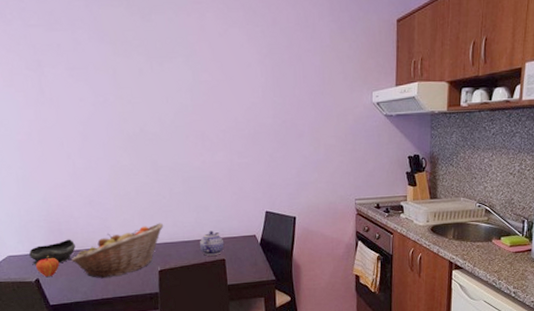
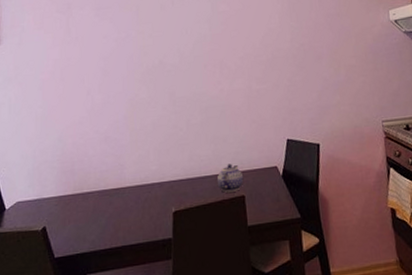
bowl: present [29,239,75,265] -> none [39,180,87,211]
fruit: present [36,256,60,278] -> none [44,200,69,225]
fruit basket: present [72,223,164,279] -> none [82,157,180,225]

